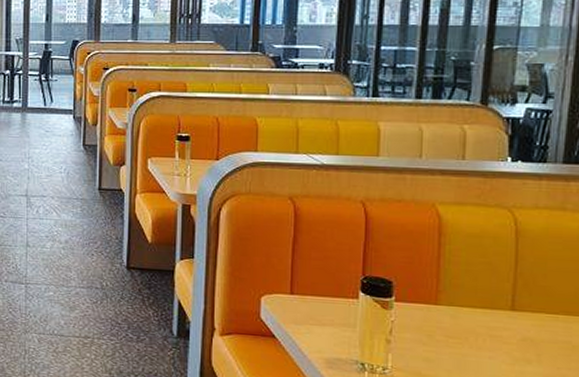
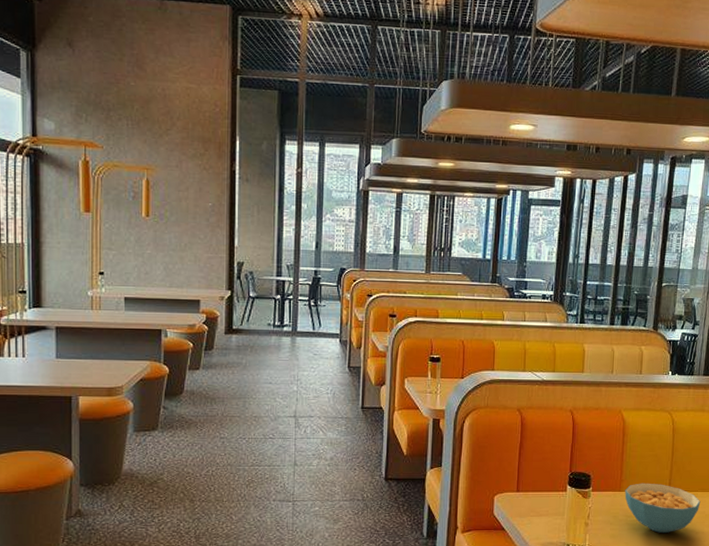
cereal bowl: none [443,296,564,365] -> present [625,483,701,534]

